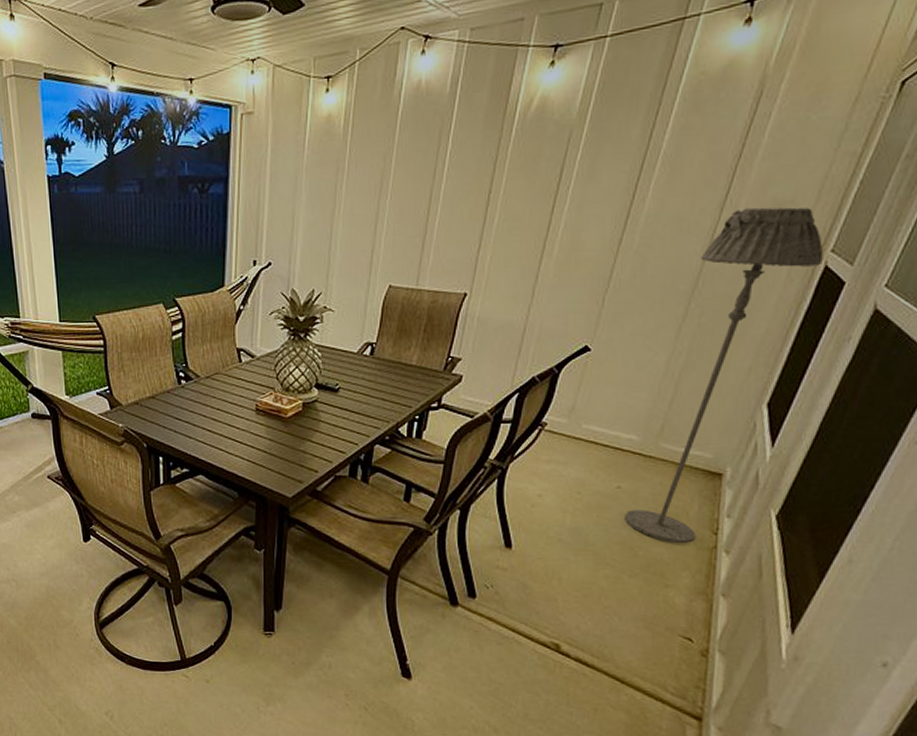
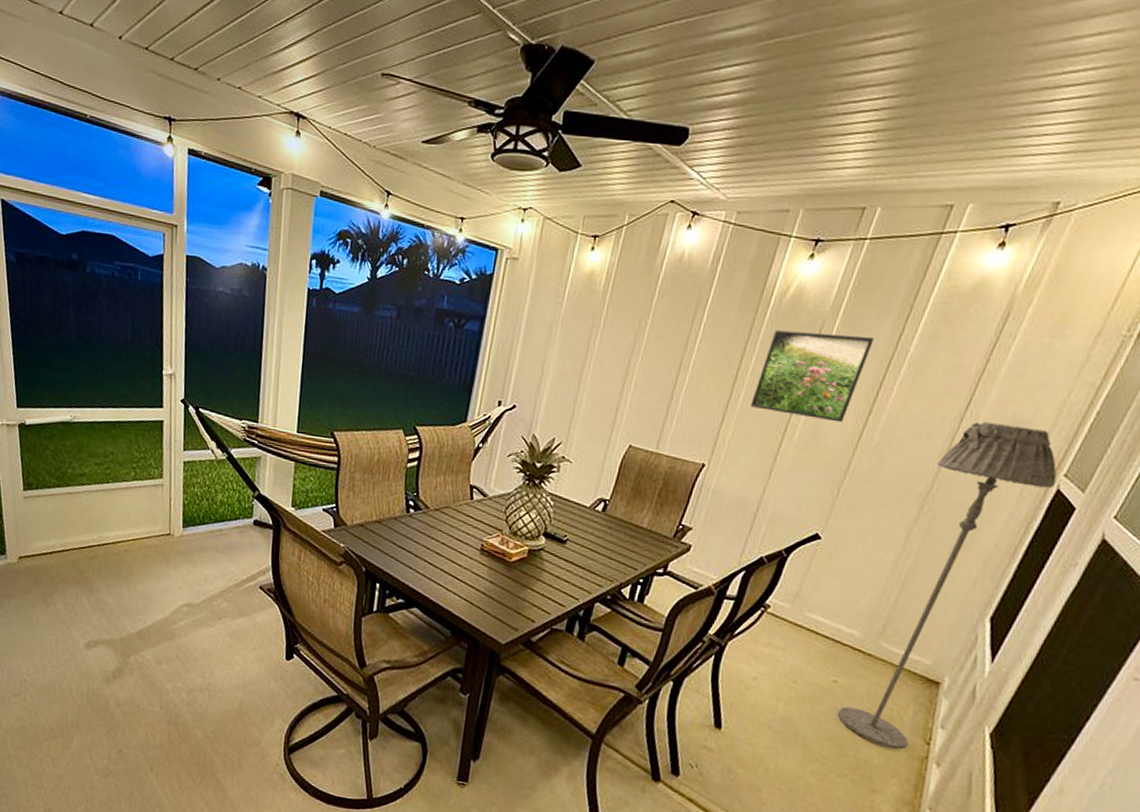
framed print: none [506,138,624,231] -> present [750,330,874,423]

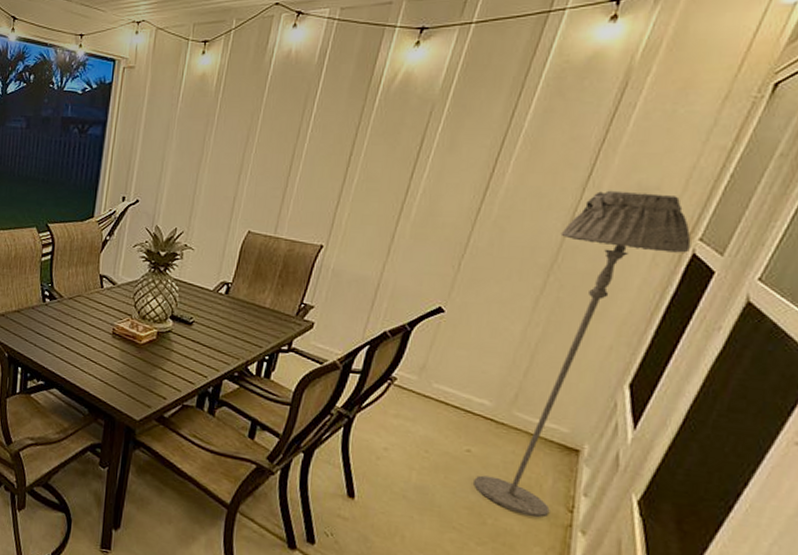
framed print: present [750,330,874,423] -> none [365,115,486,199]

